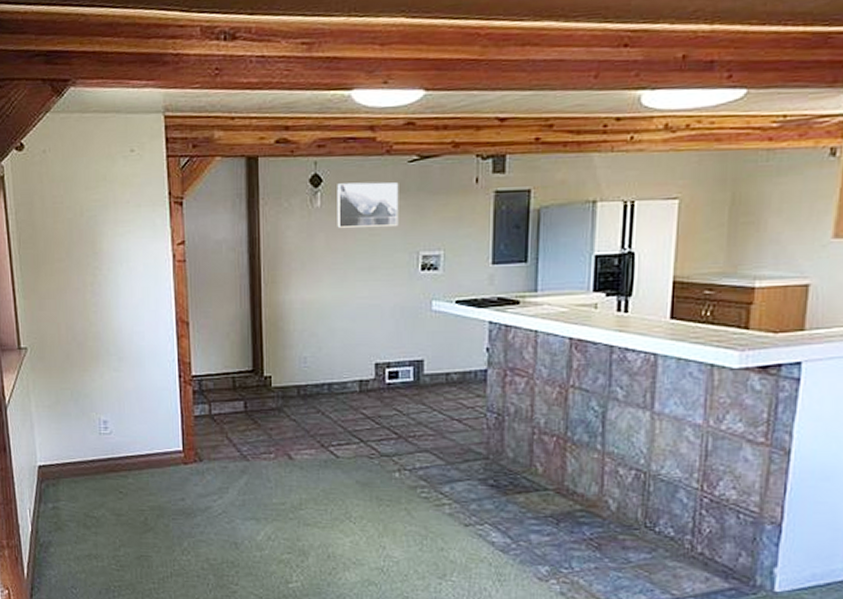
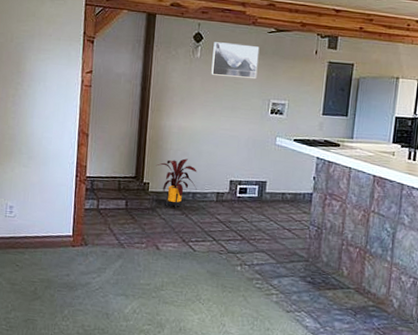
house plant: none [277,341,333,407] -> present [156,158,197,209]

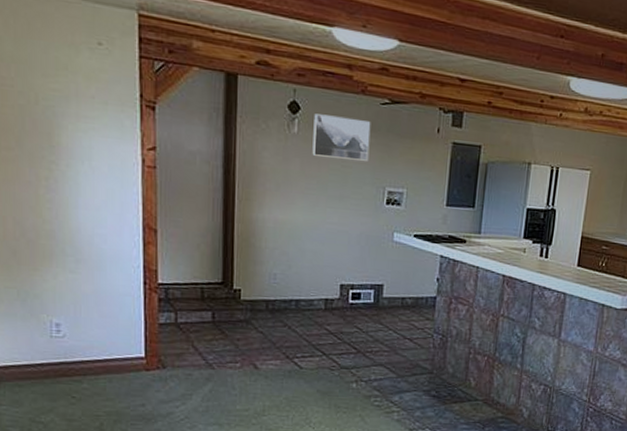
house plant: present [156,158,197,209] -> none [248,259,301,320]

